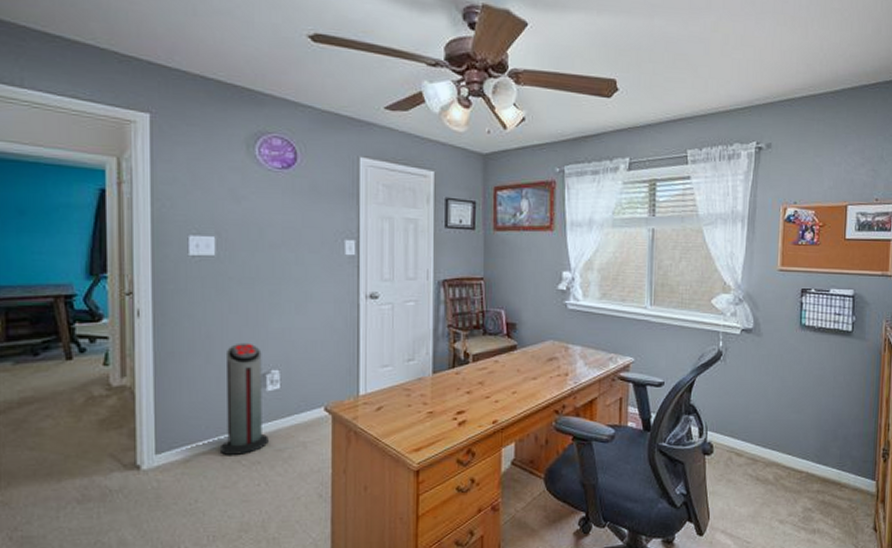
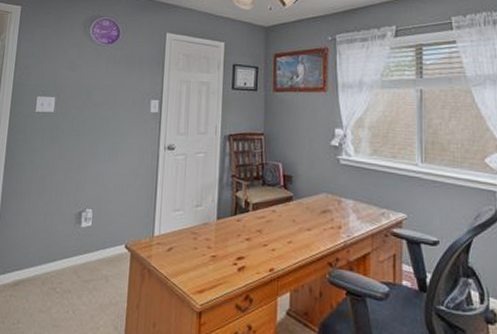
air purifier: present [221,342,269,455] -> none [41,184,80,283]

